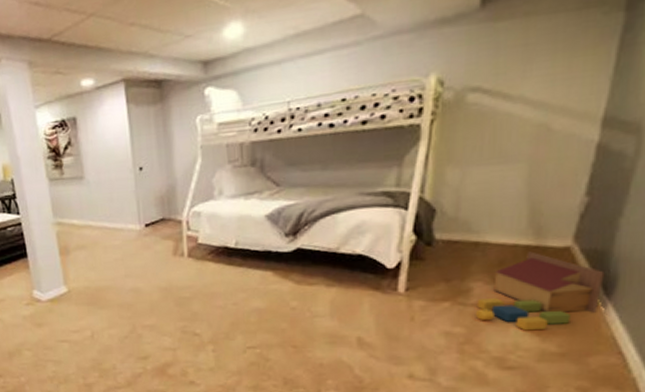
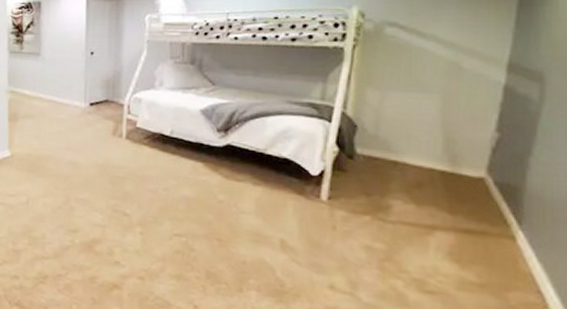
toy blocks: present [475,298,571,331] -> none [394,217,488,258]
architectural model: present [493,251,605,313] -> none [412,177,519,247]

